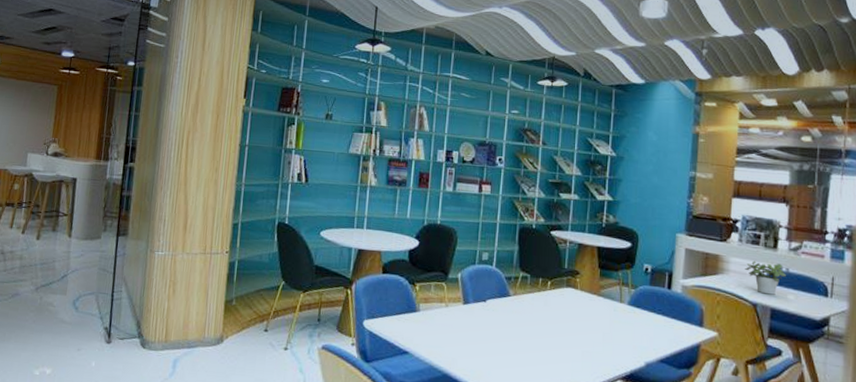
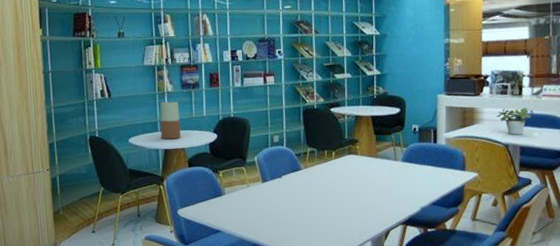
vase: none [356,196,381,240] -> present [160,101,181,140]

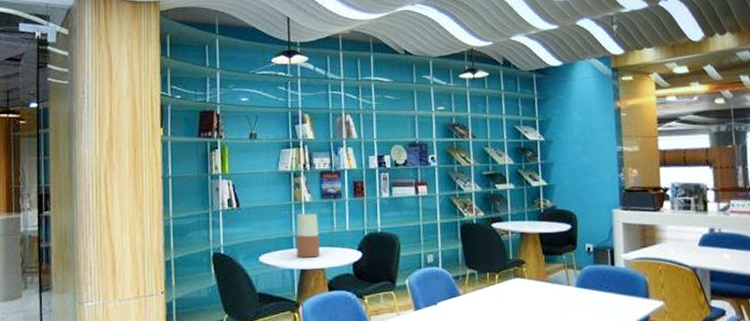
potted plant: present [497,108,531,135] -> none [681,226,719,257]

